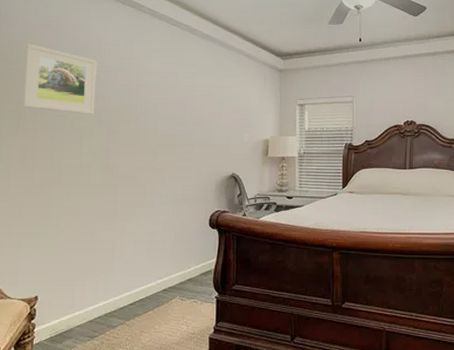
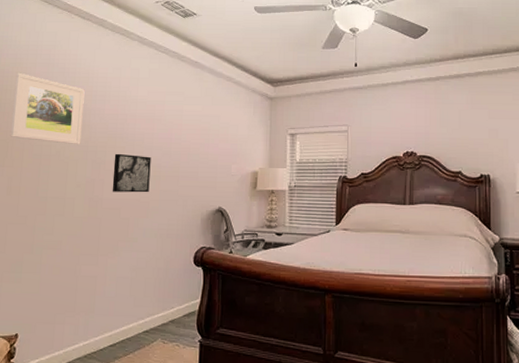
wall art: none [127,123,166,161] -> present [112,153,151,193]

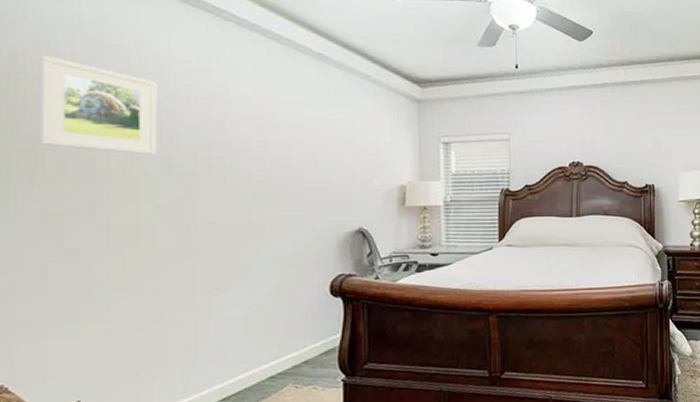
wall art: present [112,153,151,193] -> none [210,165,264,215]

